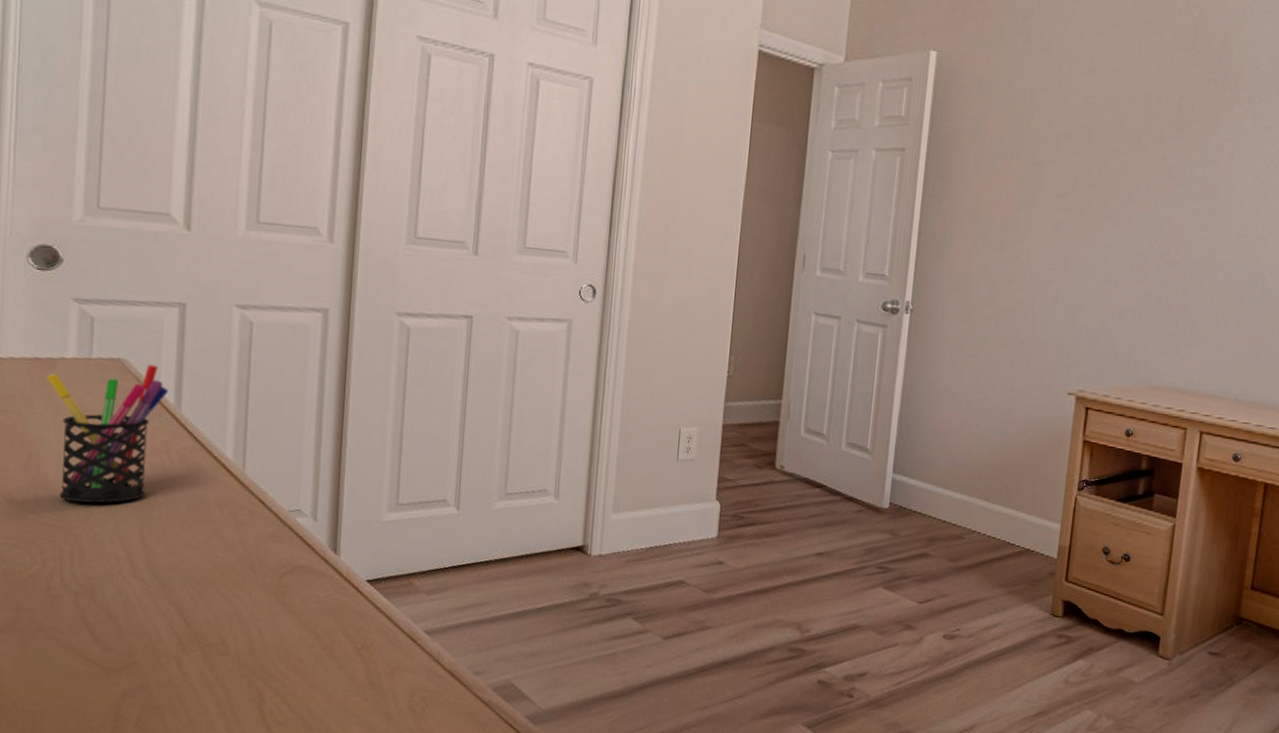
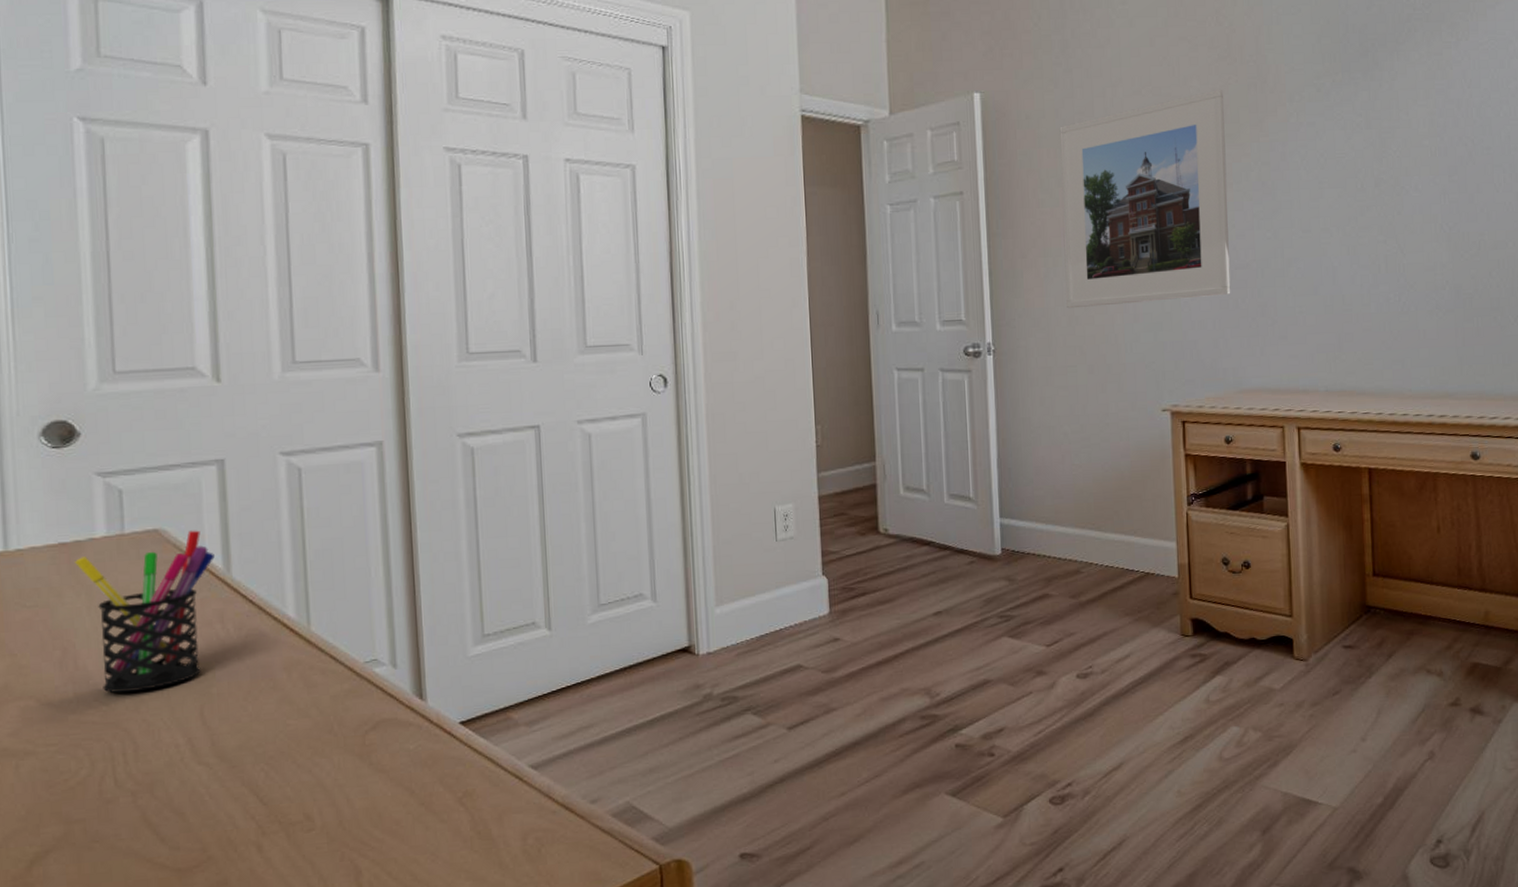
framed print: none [990,79,1183,289] -> present [1059,89,1231,309]

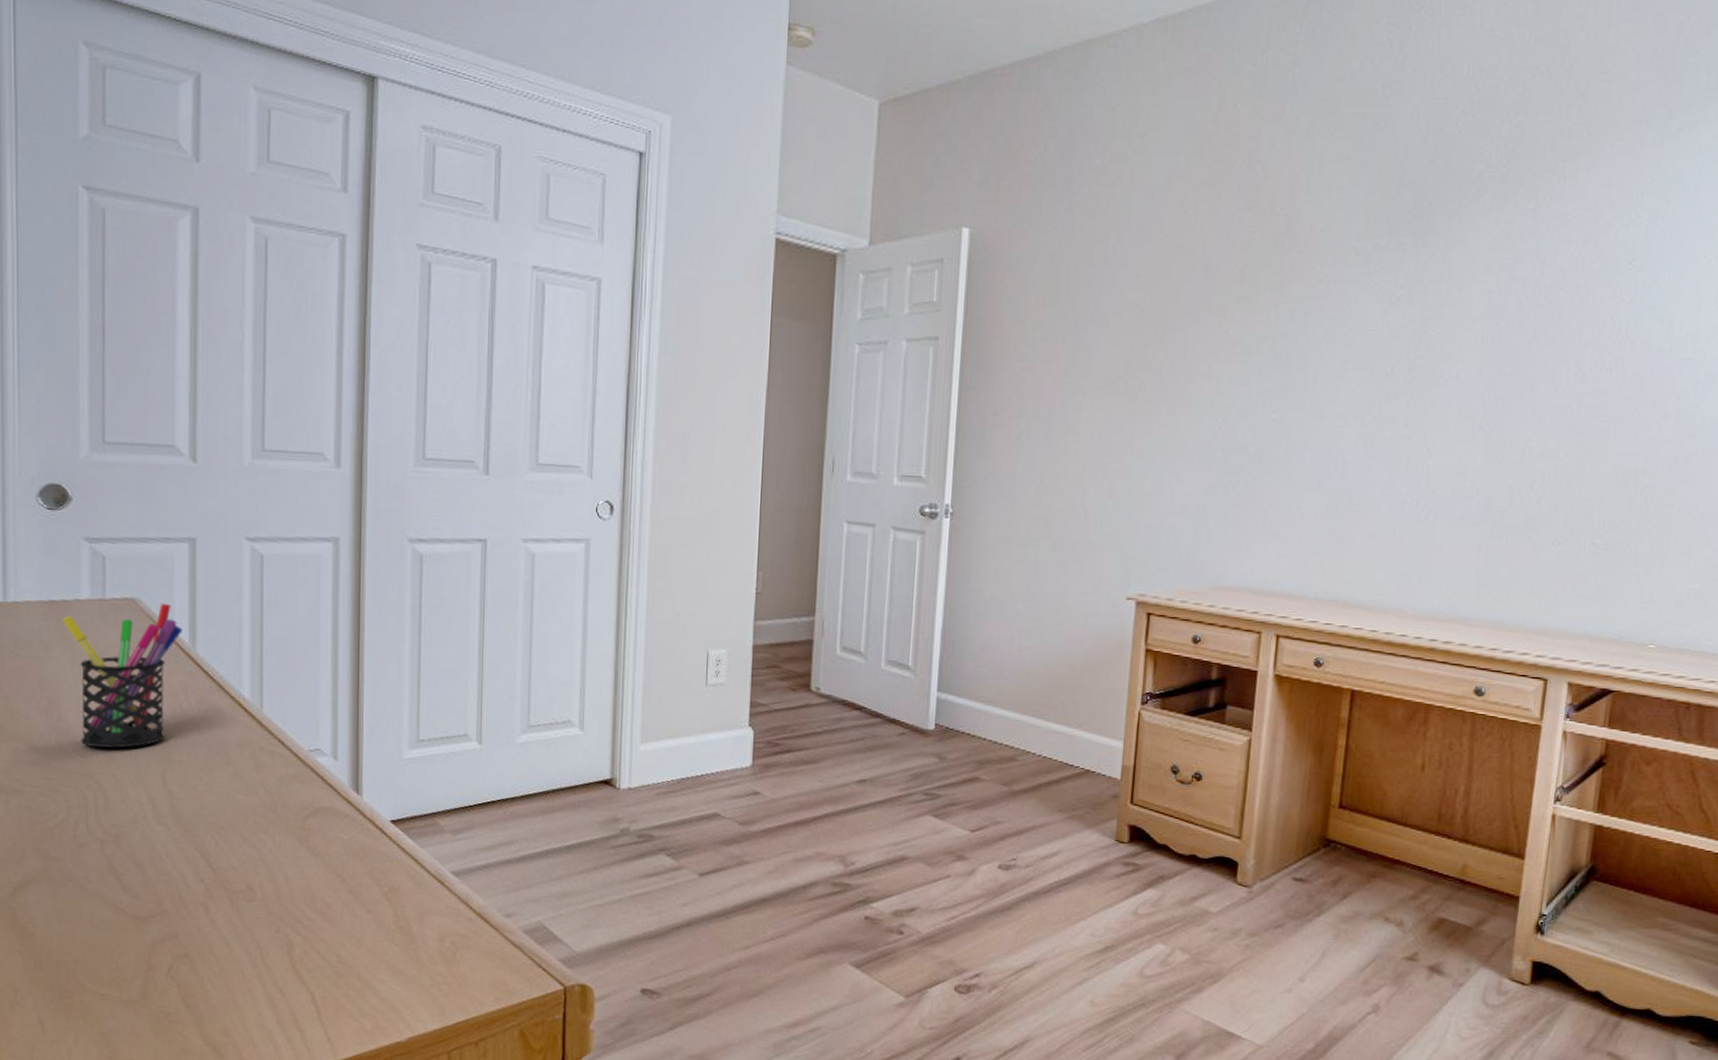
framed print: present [1059,89,1231,309] -> none [1036,243,1245,480]

